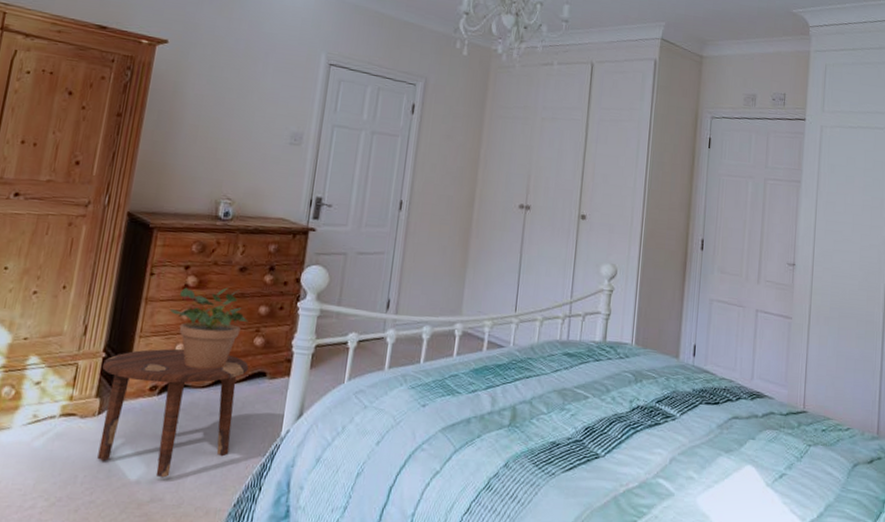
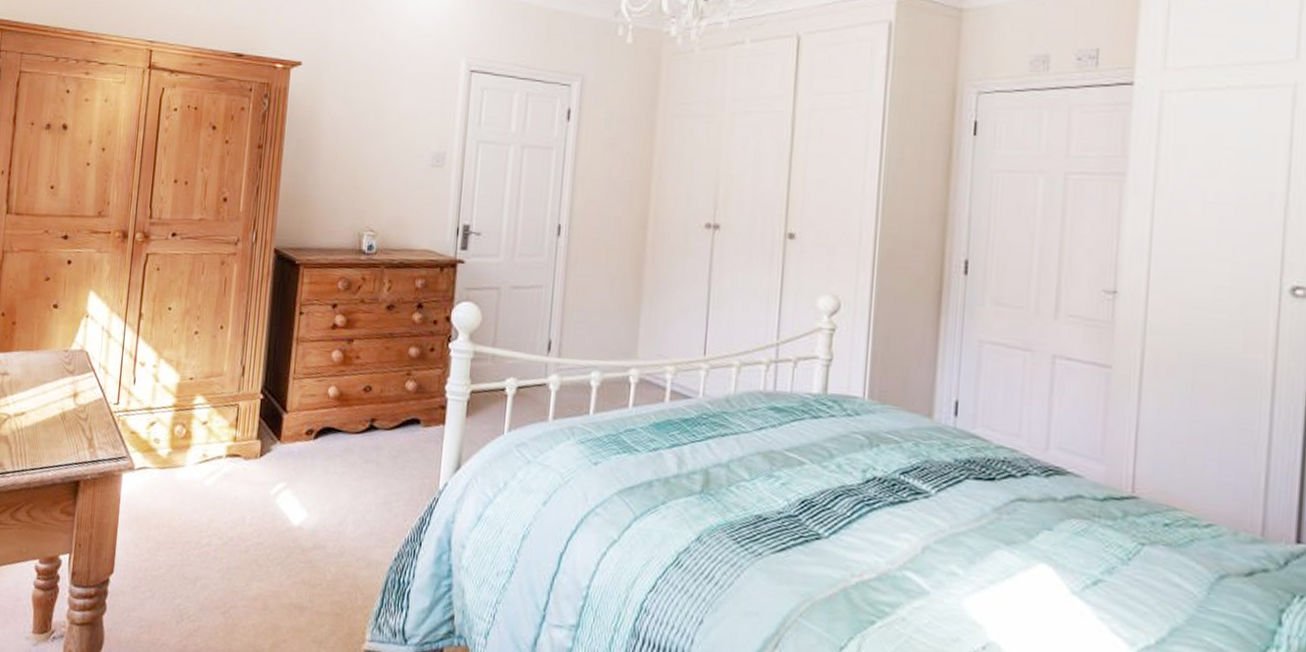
side table: present [97,348,249,478] -> none [260,391,402,525]
potted plant: present [169,287,248,369] -> none [320,327,399,414]

